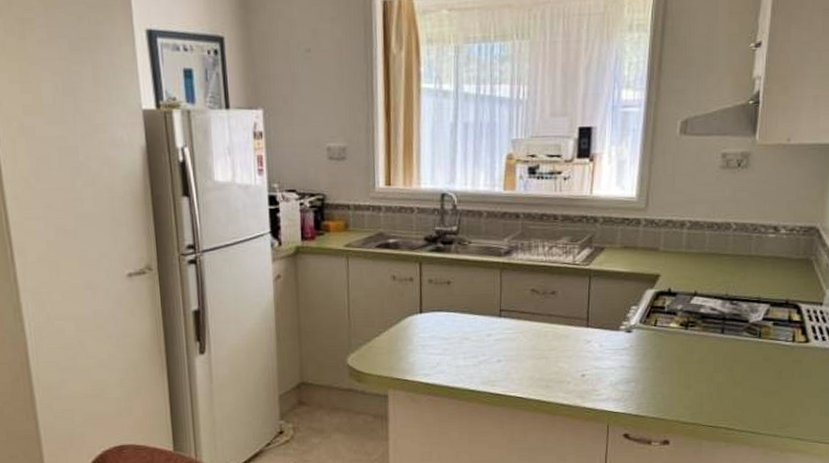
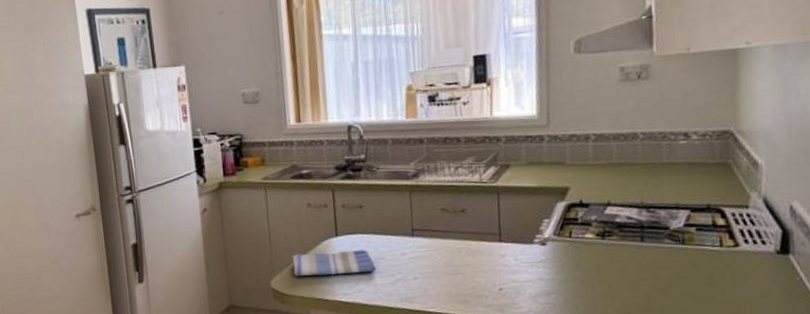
dish towel: none [372,329,460,355] -> present [292,250,376,277]

